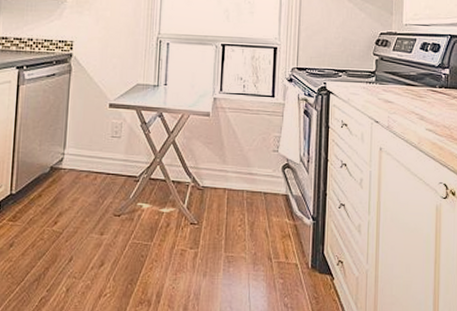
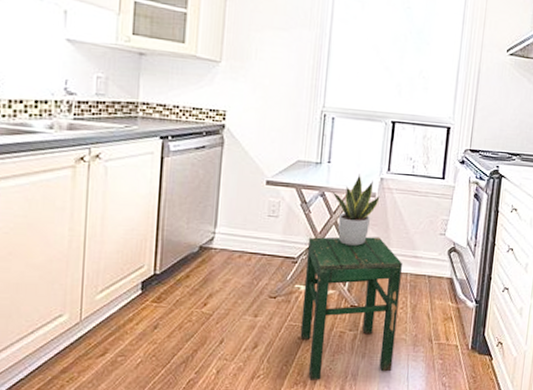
stool: none [143,155,238,300] -> present [300,236,402,380]
potted plant: none [169,94,214,165] -> present [332,173,380,247]

